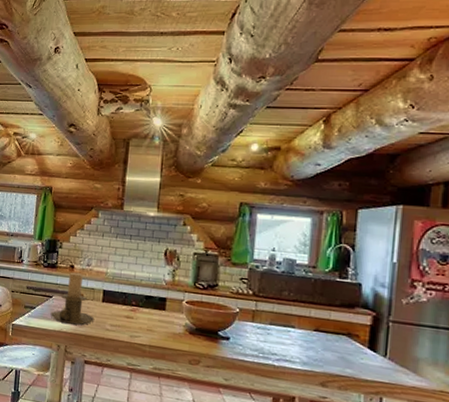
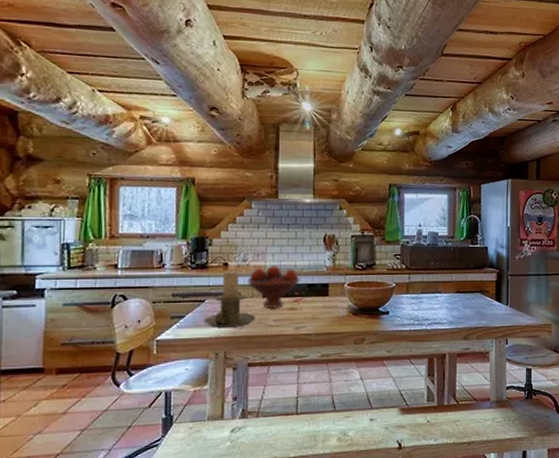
fruit bowl: none [89,273,139,315] -> present [247,266,300,310]

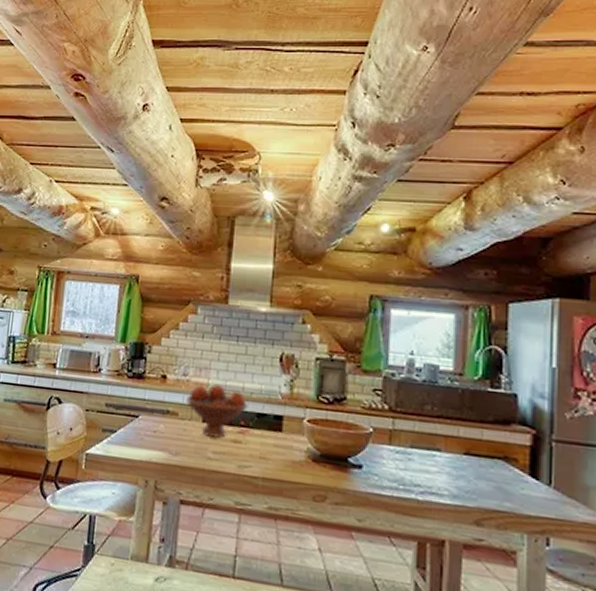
candle holder: present [204,270,256,328] -> none [135,384,193,453]

